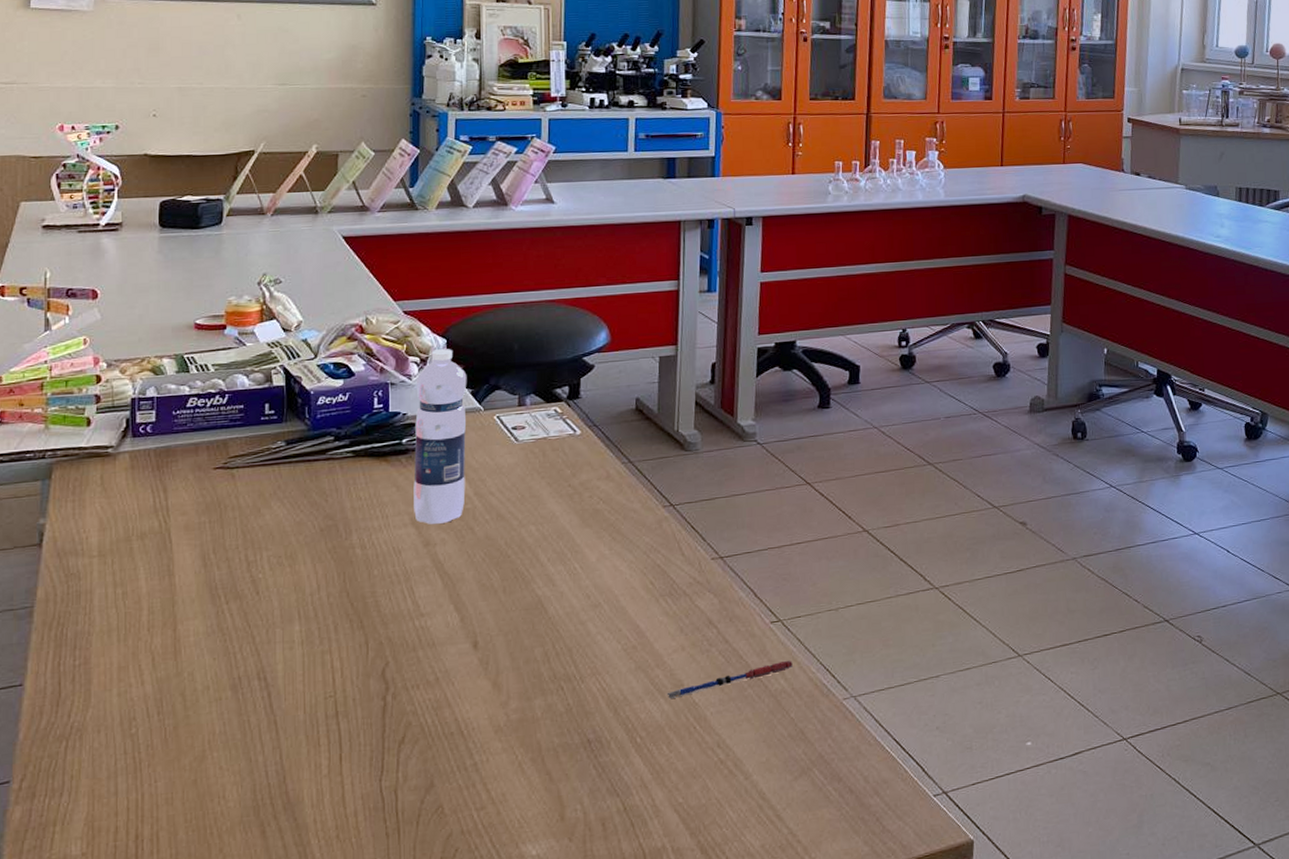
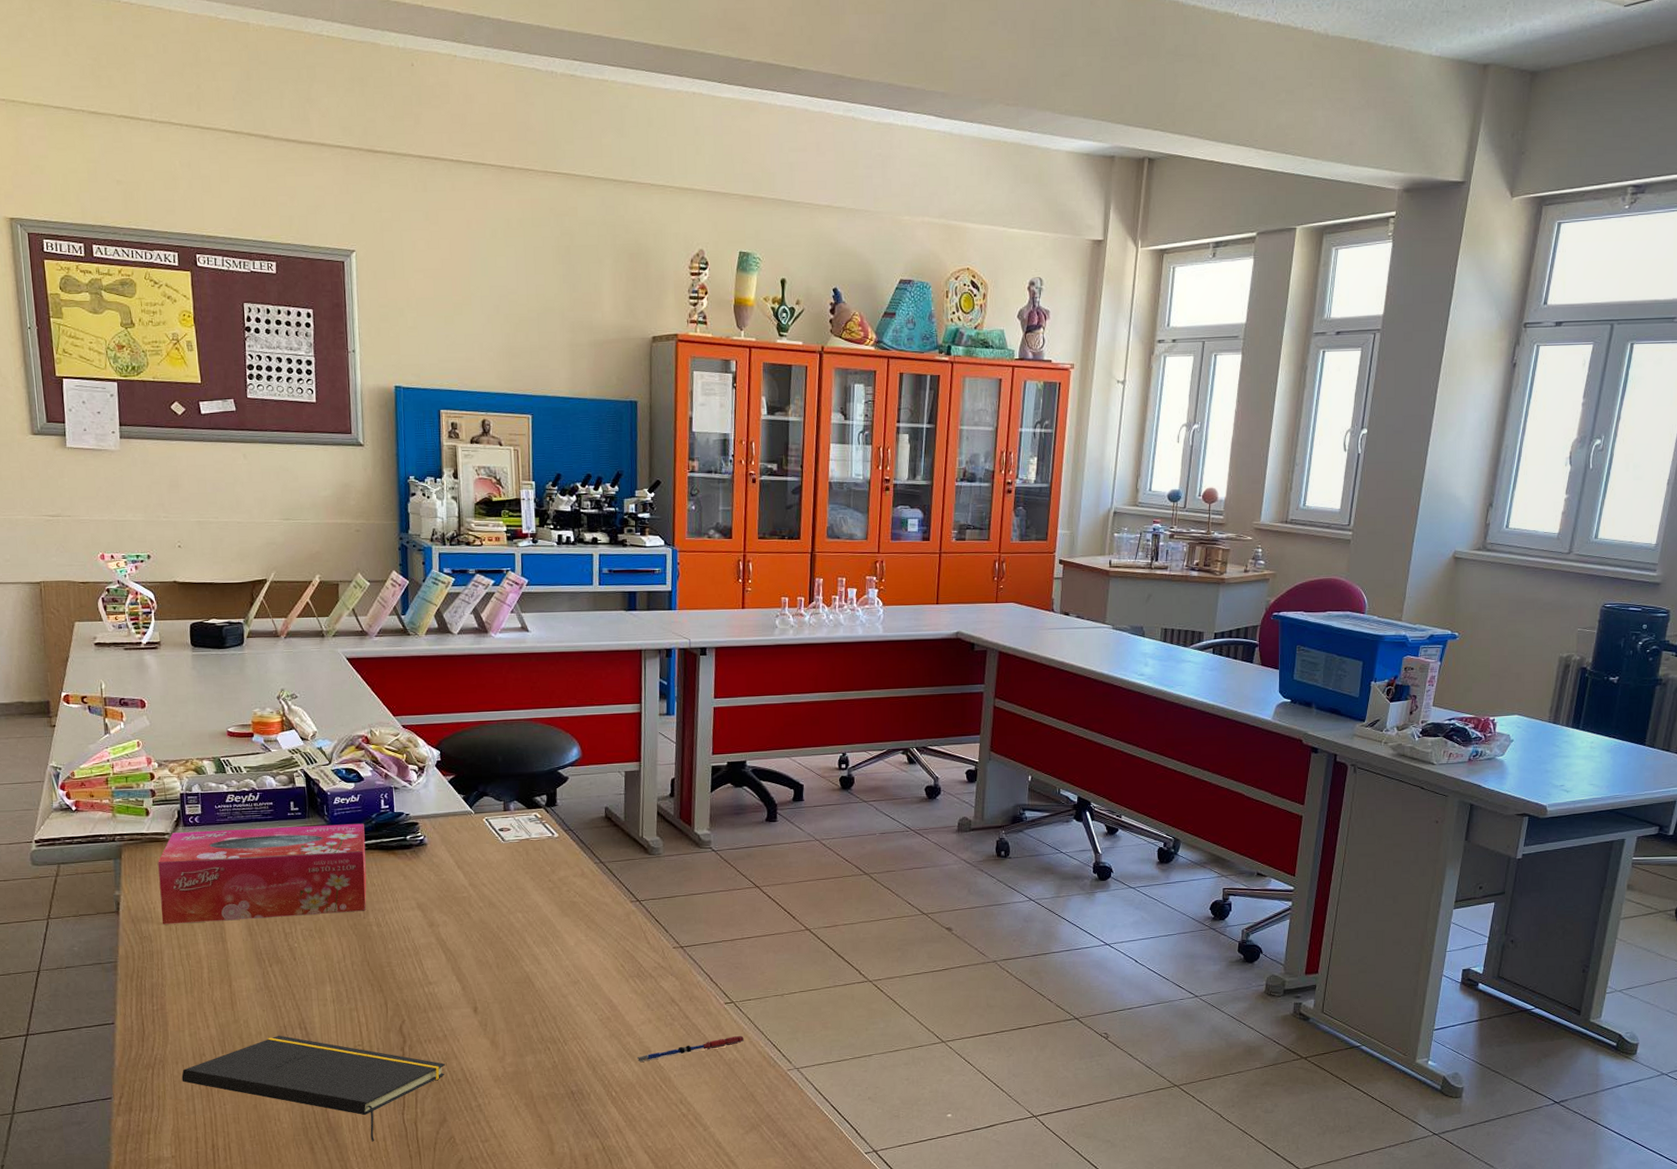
tissue box: none [96,426,353,558] -> present [158,823,367,925]
notepad: none [103,688,435,819] -> present [181,1035,445,1142]
water bottle: present [413,349,467,524] -> none [415,759,462,908]

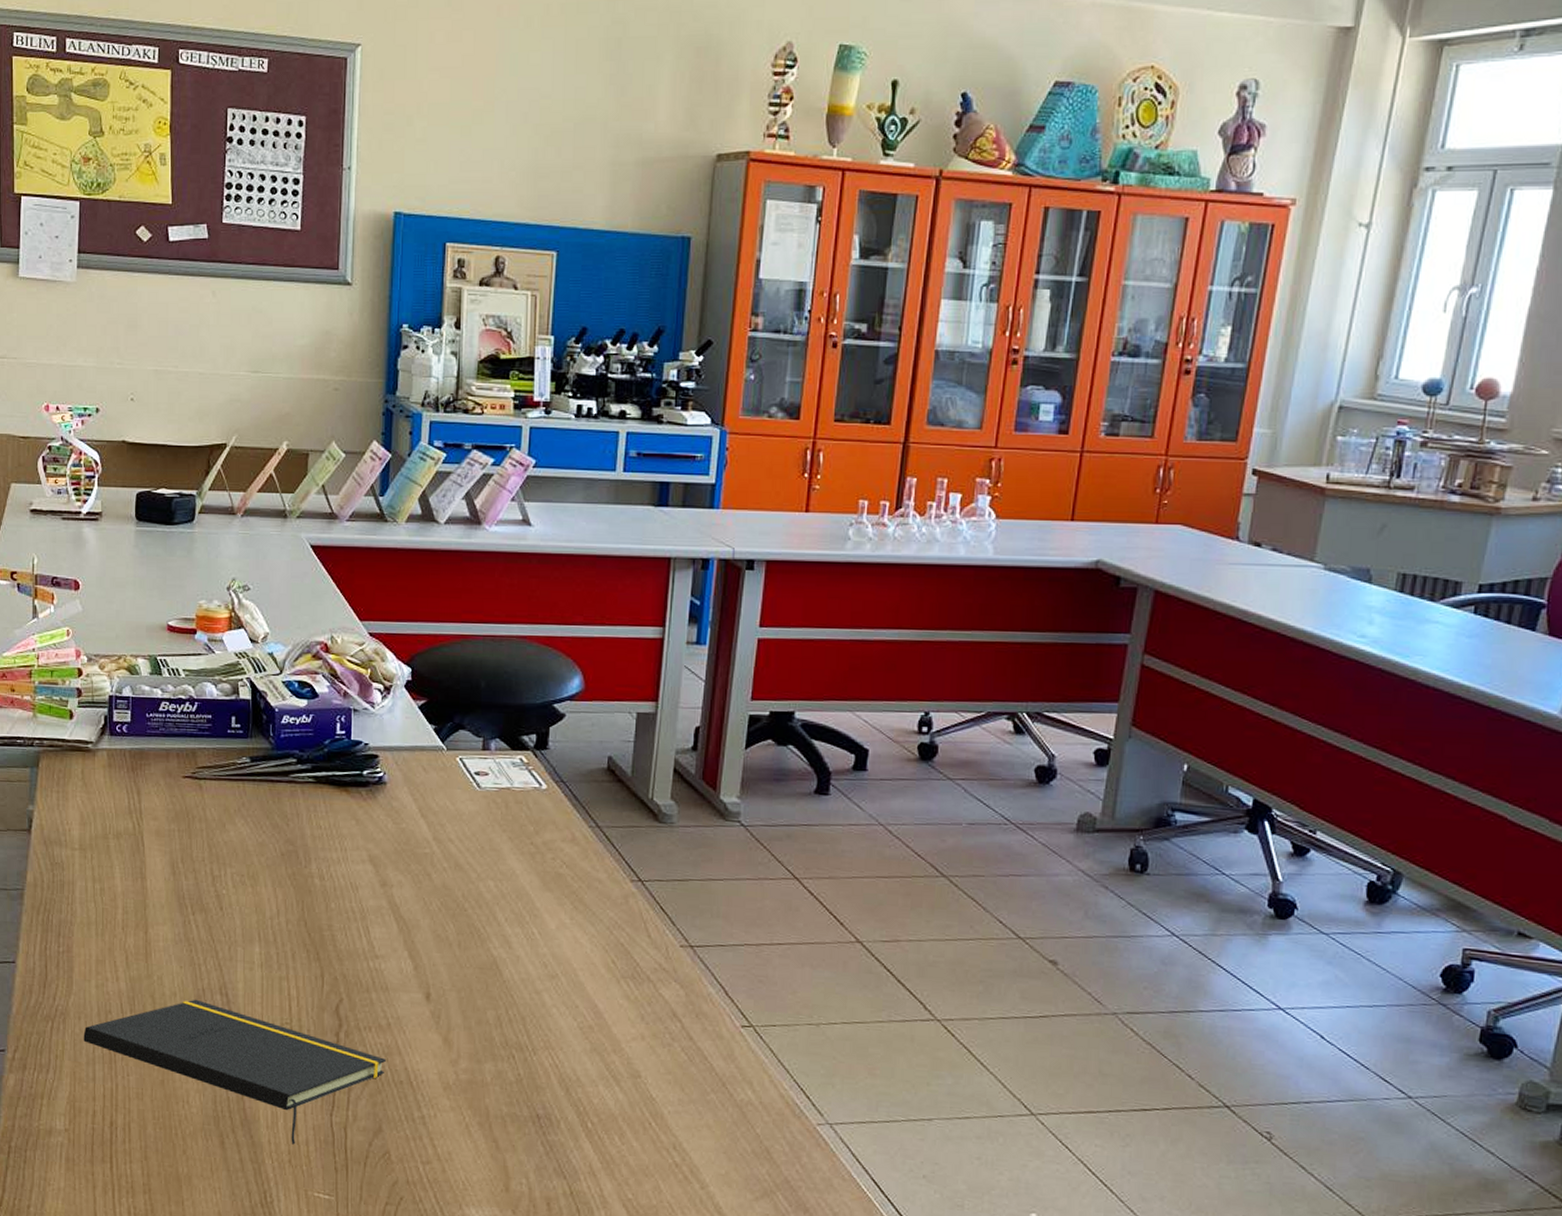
tissue box: present [158,823,367,925] -> none [78,741,314,859]
pen: present [636,1035,744,1063] -> none [622,1070,763,1090]

